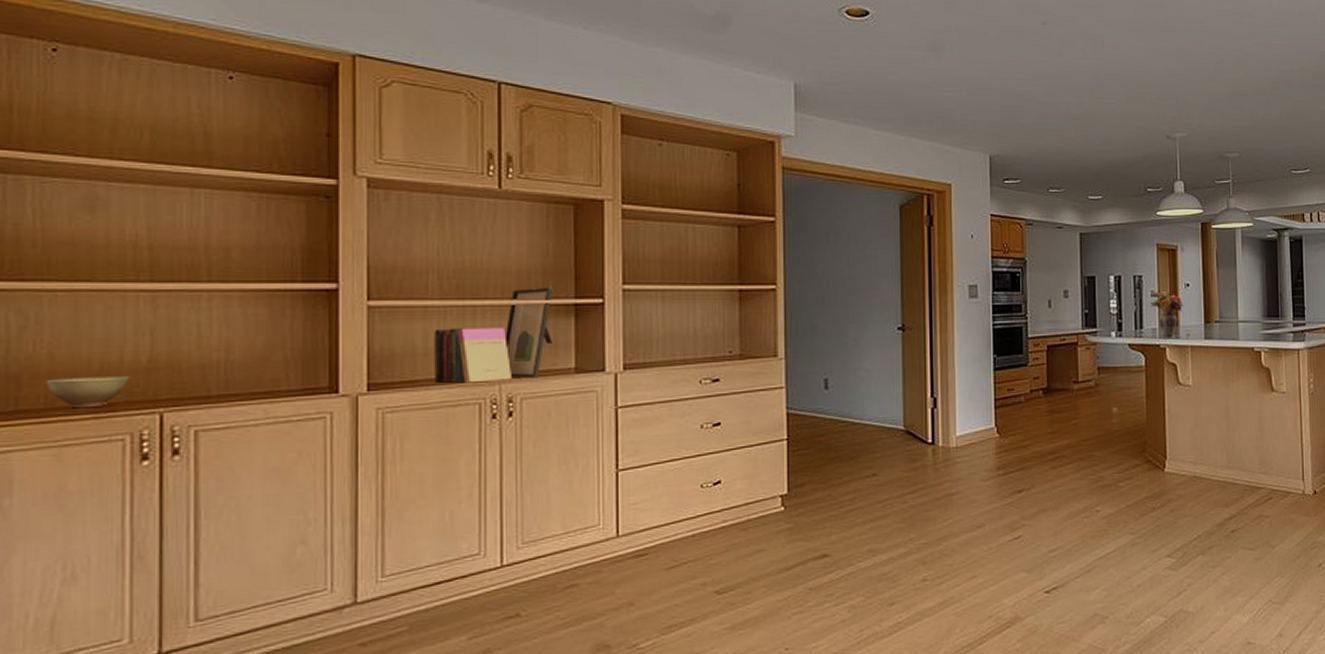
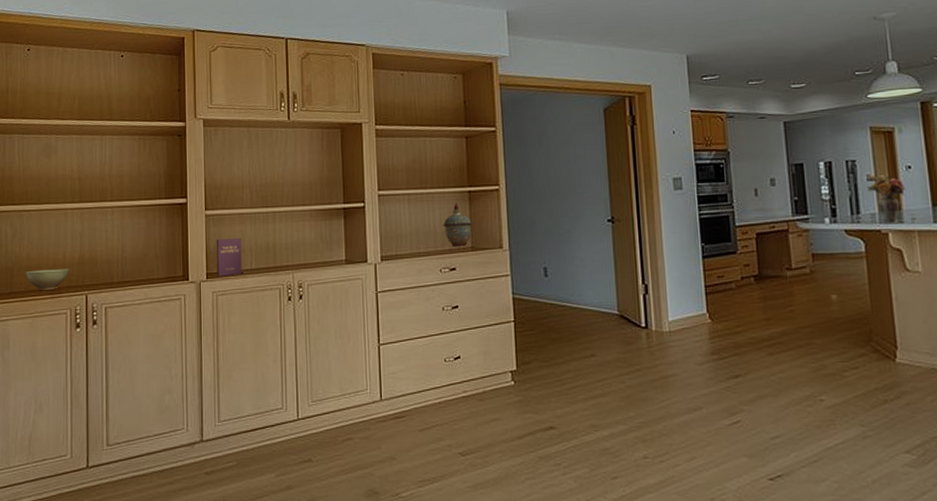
book: none [384,338,424,389] -> present [216,238,242,277]
books: present [434,327,511,385] -> none [248,228,301,274]
picture frame: present [504,288,554,380] -> none [295,196,330,270]
decorative jar: none [706,303,742,355] -> present [443,203,472,247]

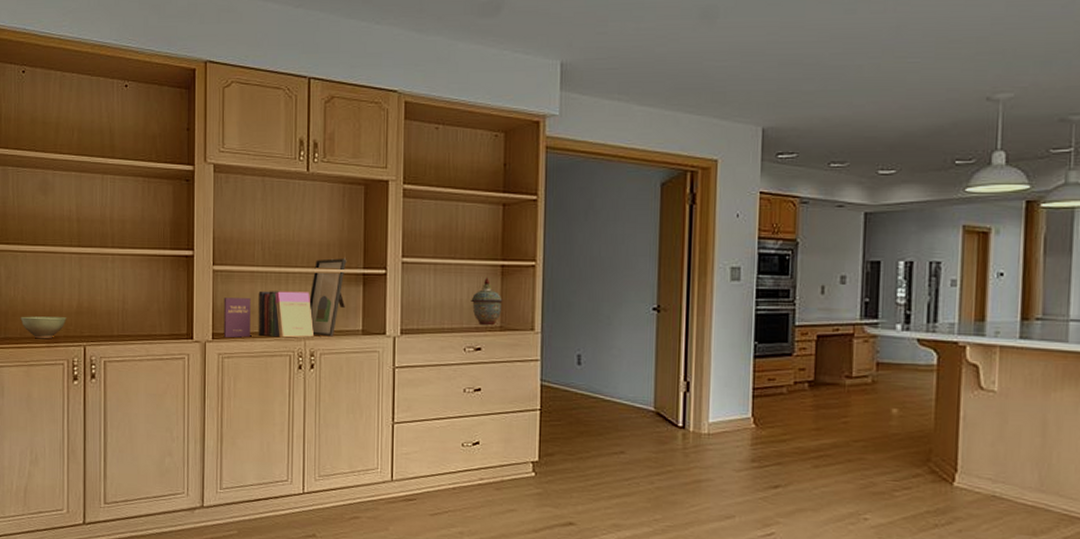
books: none [248,228,301,274] -> present [258,291,314,339]
picture frame: none [295,196,330,270] -> present [309,258,347,338]
flower arrangement: present [867,173,906,223] -> none [950,278,994,335]

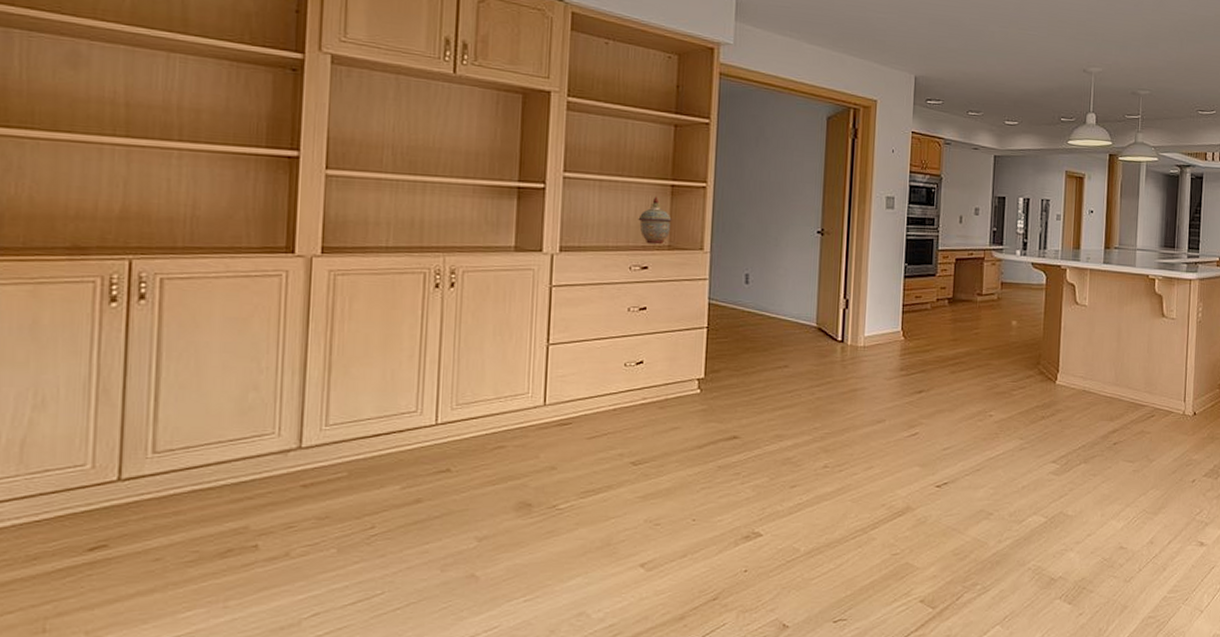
bowl: present [20,316,67,339] -> none [24,220,103,250]
book: present [223,297,251,338] -> none [337,206,376,253]
books: present [258,291,314,339] -> none [384,200,456,255]
picture frame: present [309,258,347,338] -> none [450,169,499,254]

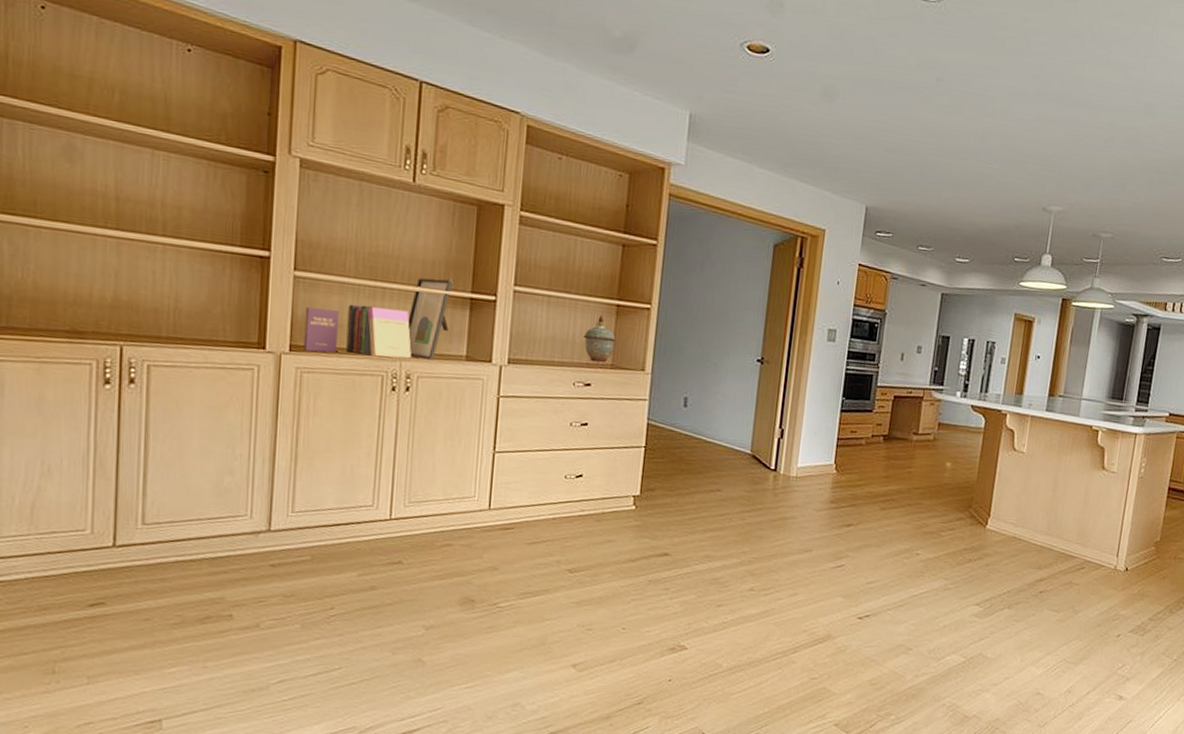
book: none [337,206,376,253] -> present [303,307,339,353]
books: none [384,200,456,255] -> present [345,304,412,360]
picture frame: none [450,169,499,254] -> present [407,277,453,360]

